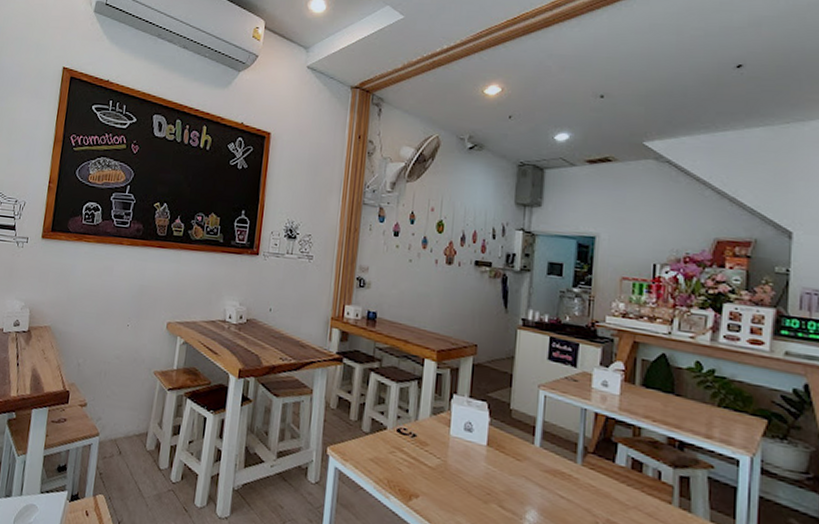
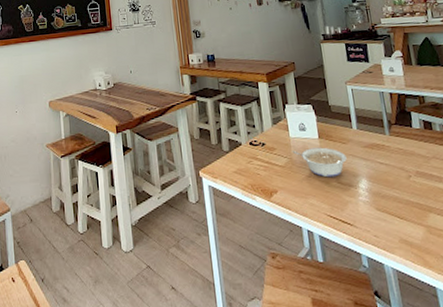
legume: none [448,452,518,499] -> present [292,147,347,178]

